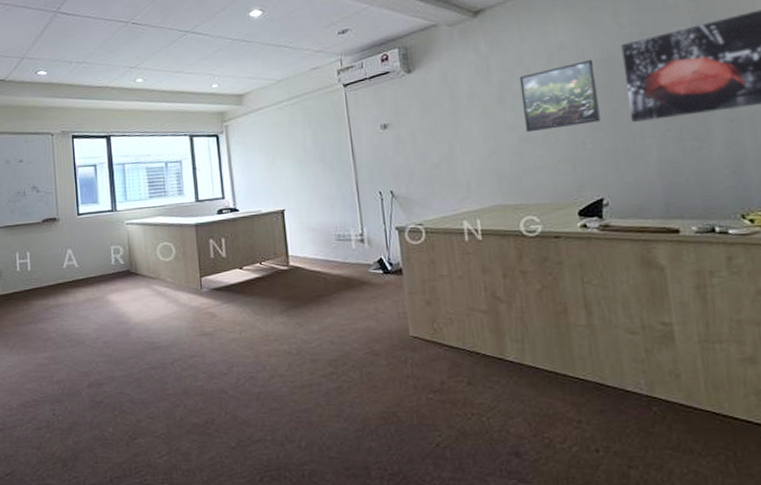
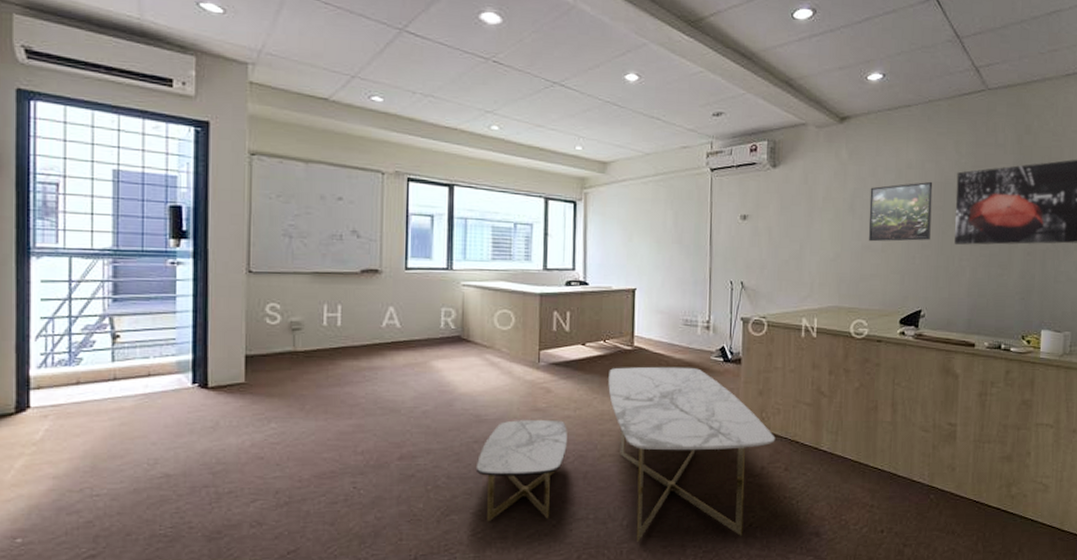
coffee table: none [155,282,453,464] -> present [475,366,776,542]

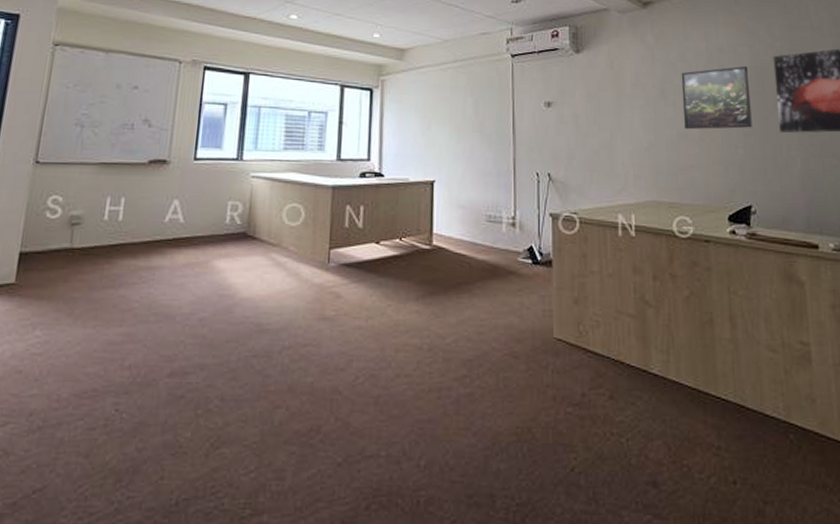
coffee table: present [475,366,776,542] -> none [253,268,596,489]

